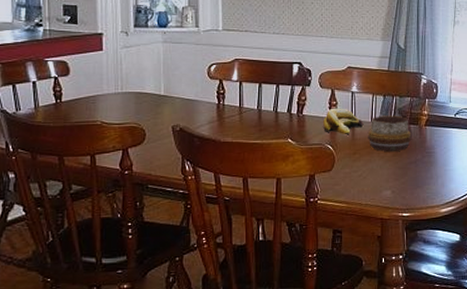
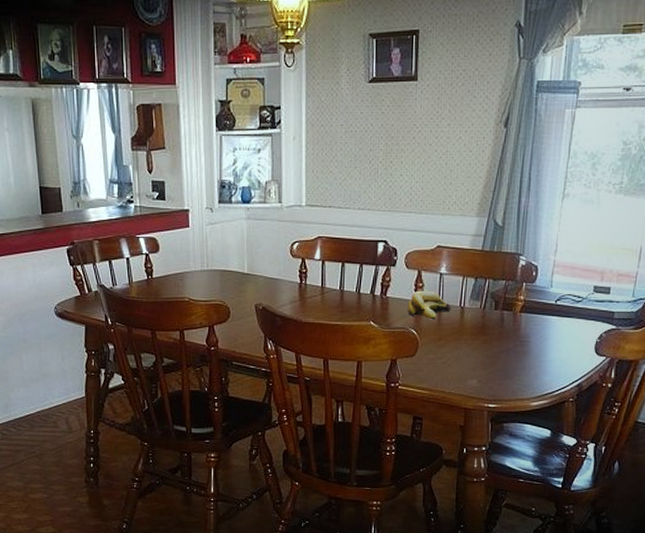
decorative bowl: present [367,115,412,151] -> none [455,300,504,338]

